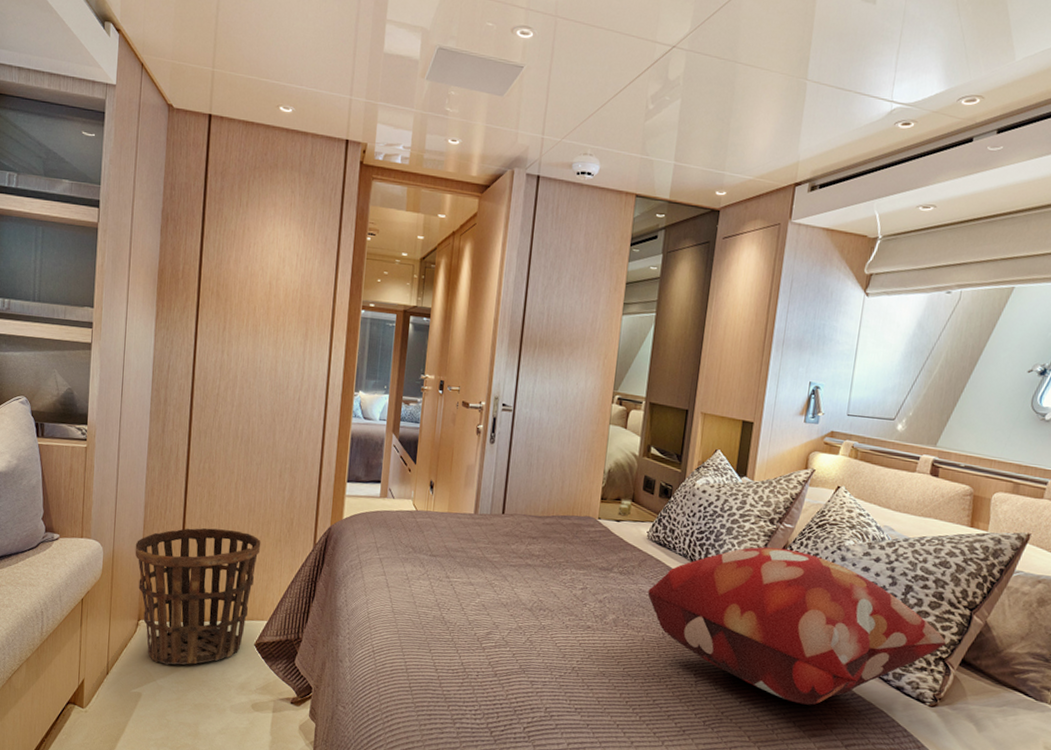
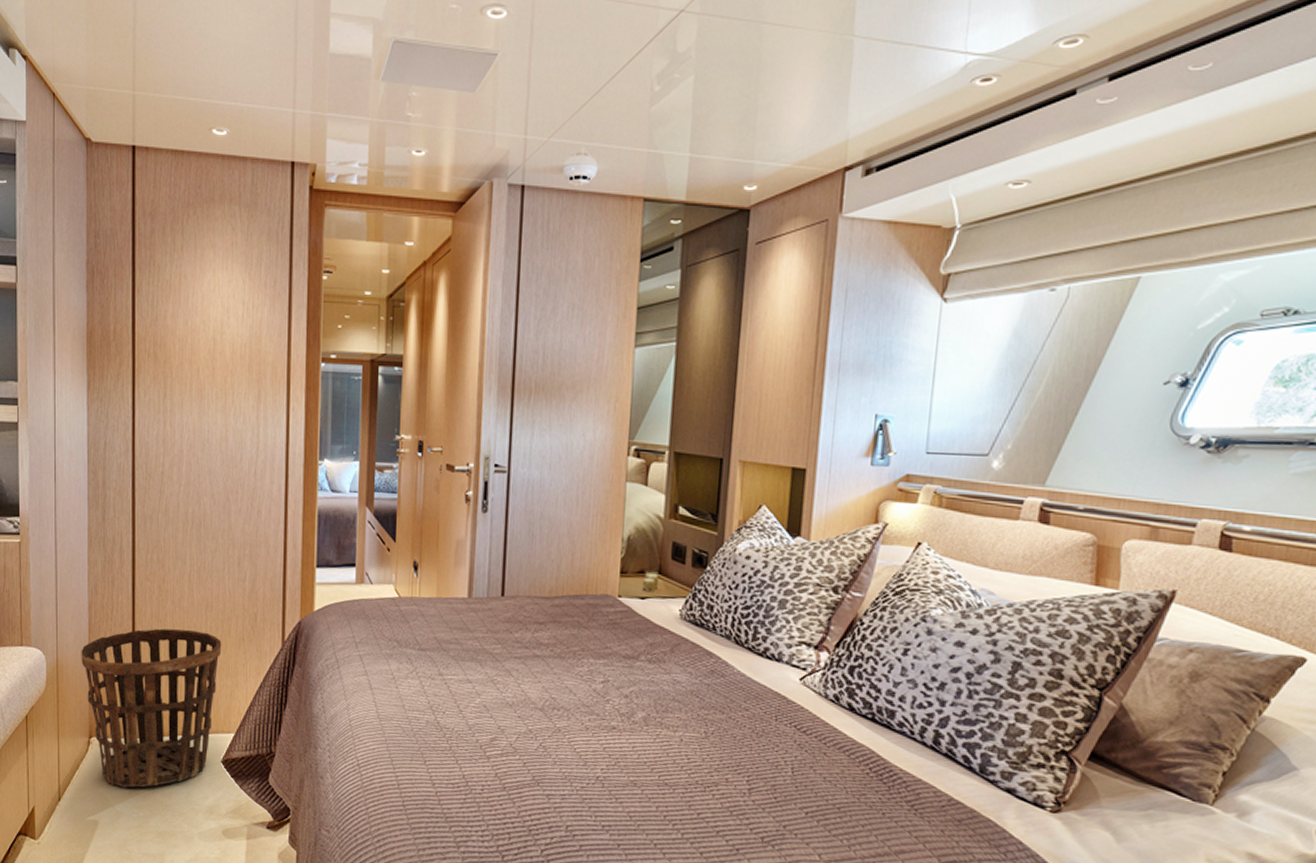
decorative pillow: present [647,547,946,705] -> none [684,622,1069,815]

